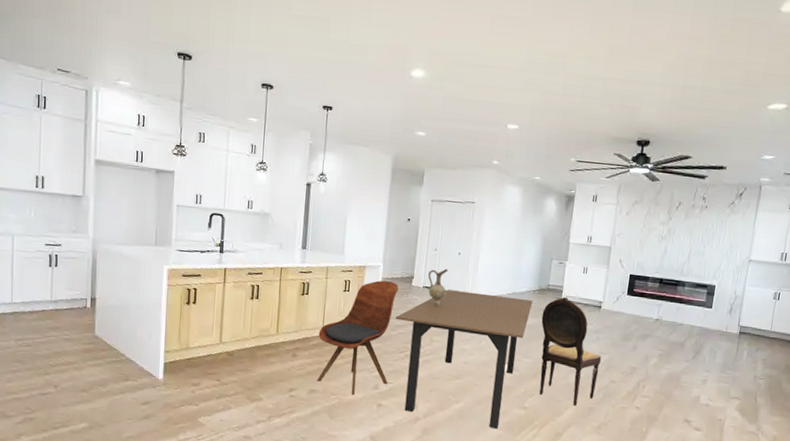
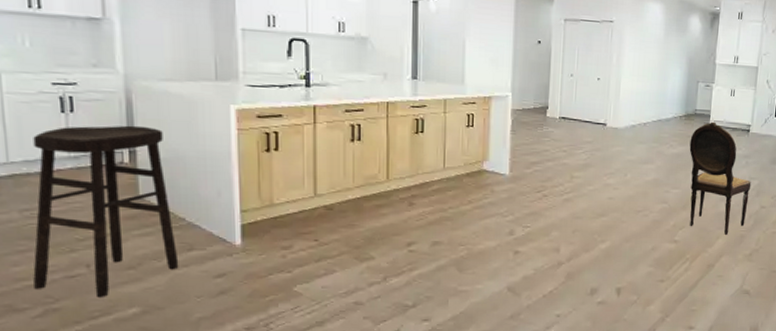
stool: none [19,277,118,413] -> present [33,125,179,298]
dining chair: present [317,280,399,395] -> none [439,112,531,244]
dining table: present [395,290,533,429] -> none [530,120,680,266]
ceramic jug: present [428,268,448,306] -> none [565,96,587,138]

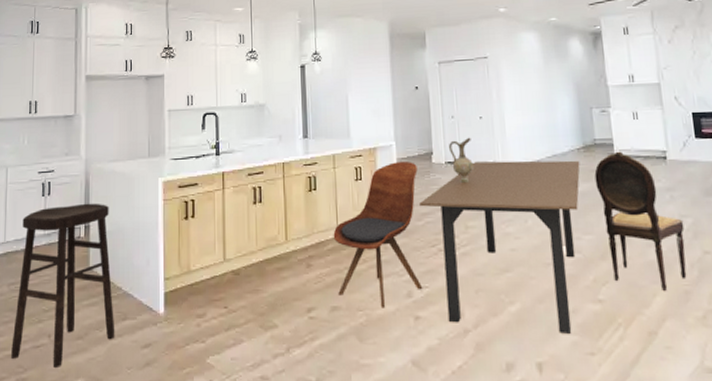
dining chair: none [439,112,531,244] -> present [333,161,423,309]
dining table: none [530,120,680,266] -> present [419,160,580,334]
ceramic jug: none [565,96,587,138] -> present [449,137,475,183]

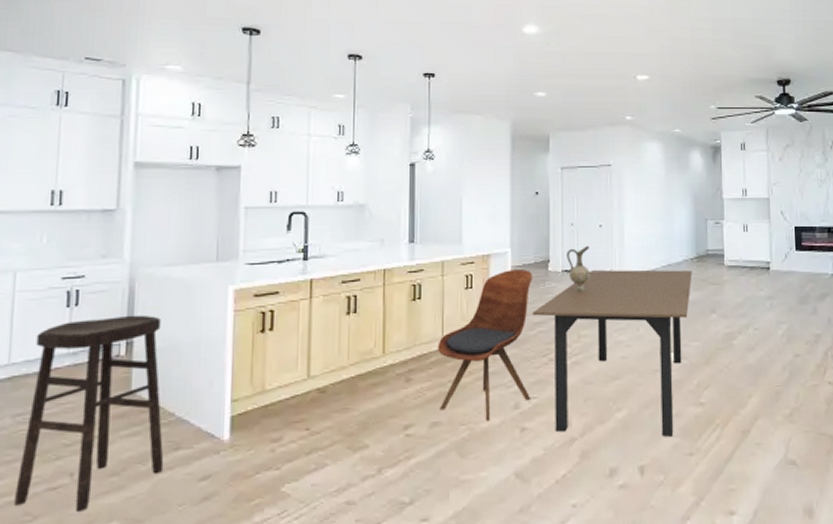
dining chair: present [594,151,687,291] -> none [705,261,780,392]

